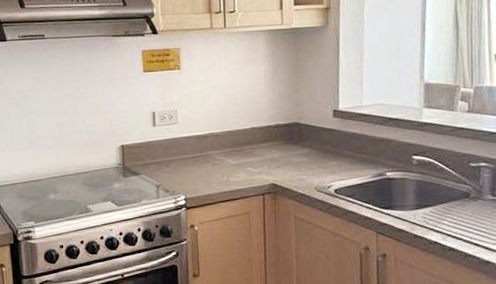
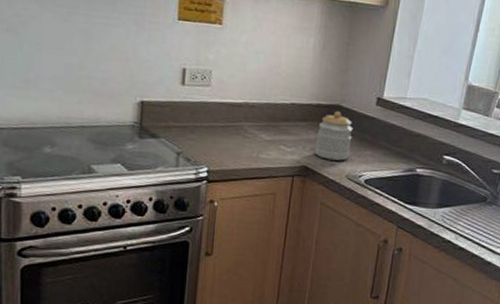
jar: none [280,128,315,175] -> present [315,110,353,161]

